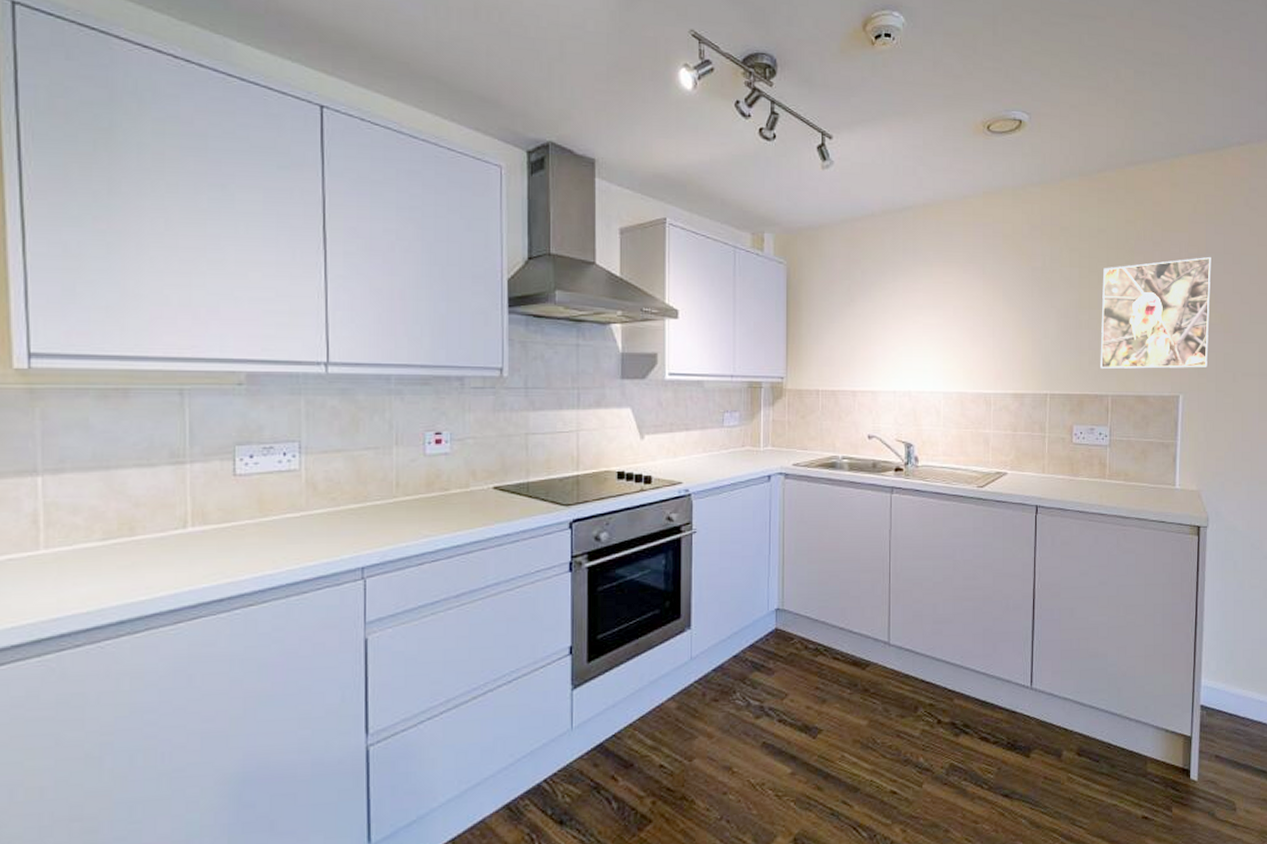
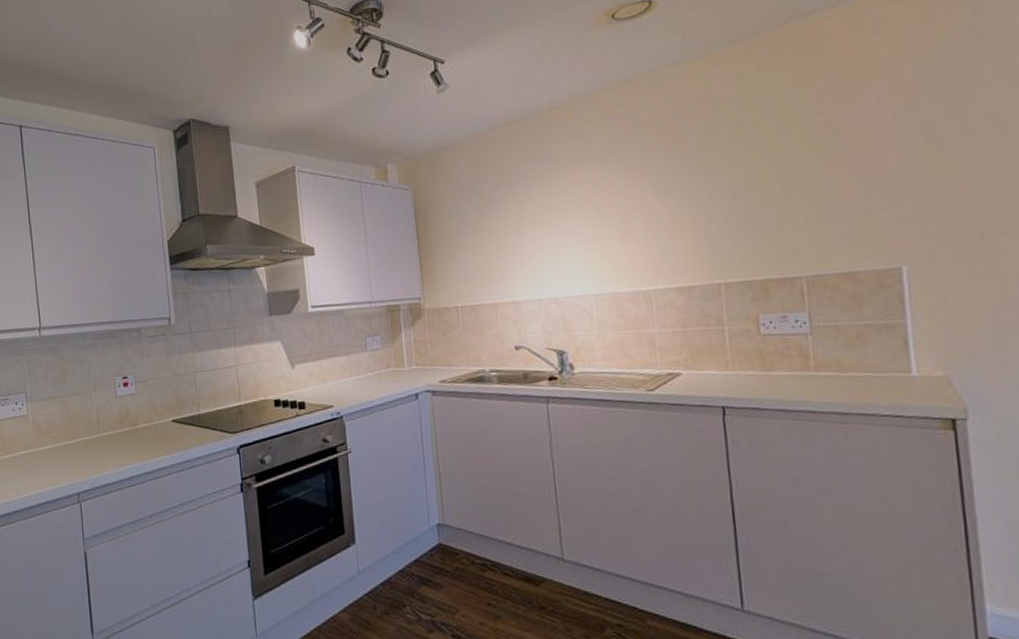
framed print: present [1100,256,1211,369] -> none [775,100,939,248]

